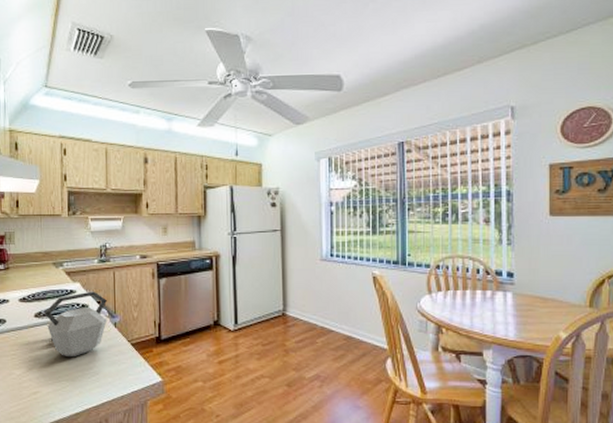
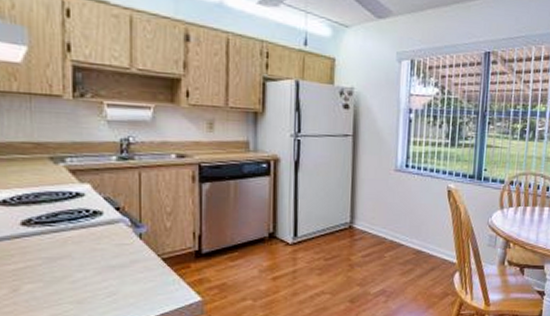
kettle: present [44,291,108,358] -> none [36,194,130,275]

